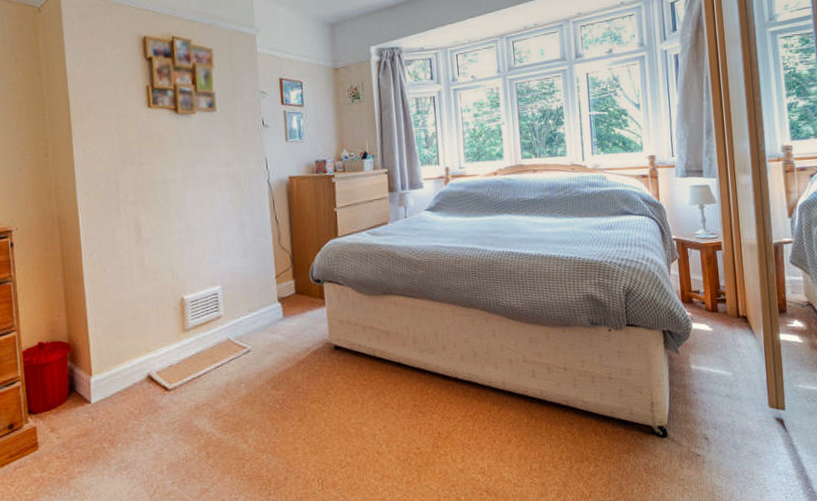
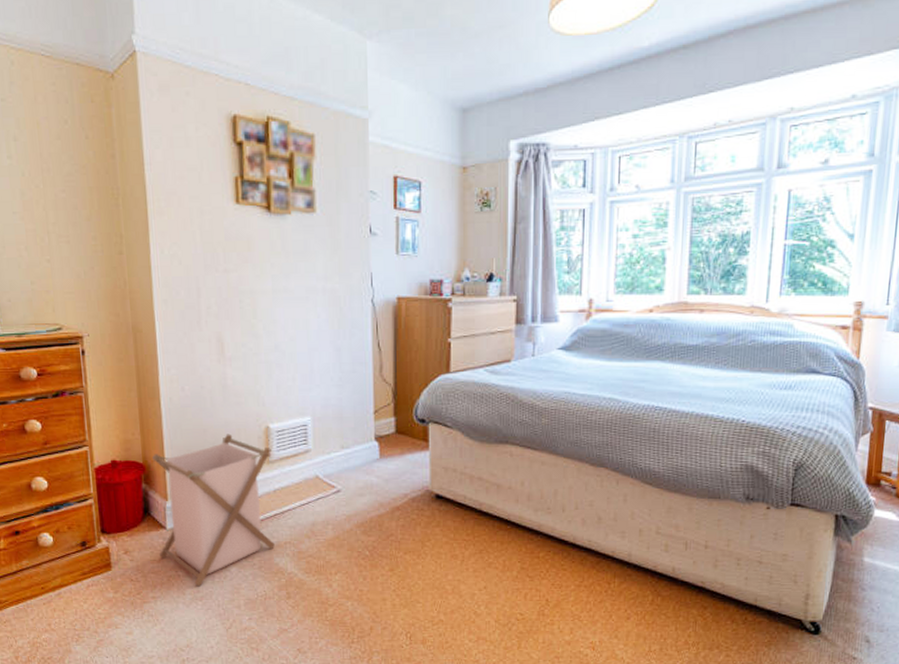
laundry basket: none [77,307,193,456] -> present [152,434,275,586]

